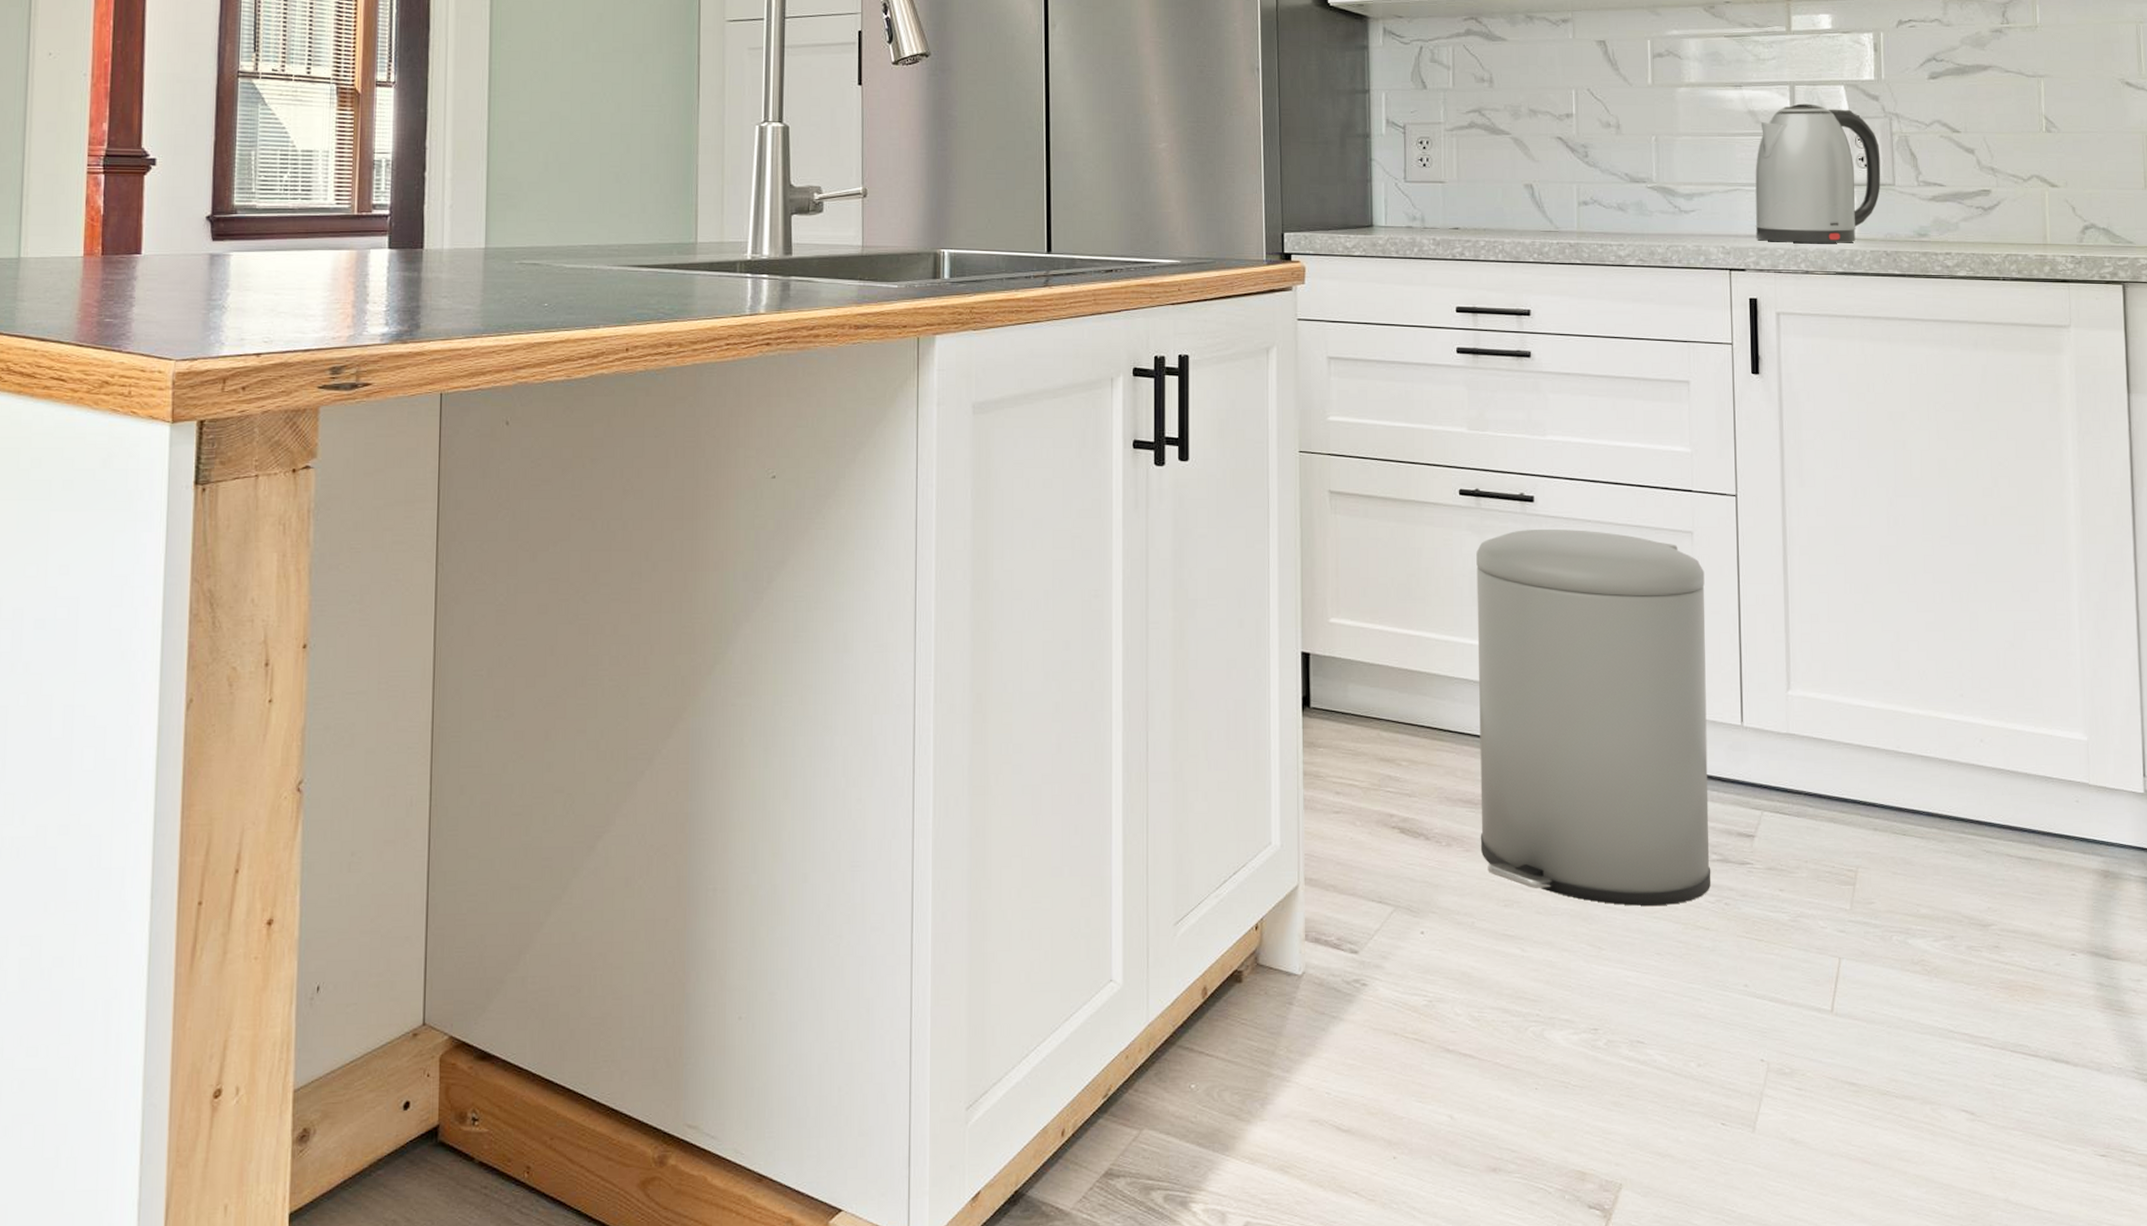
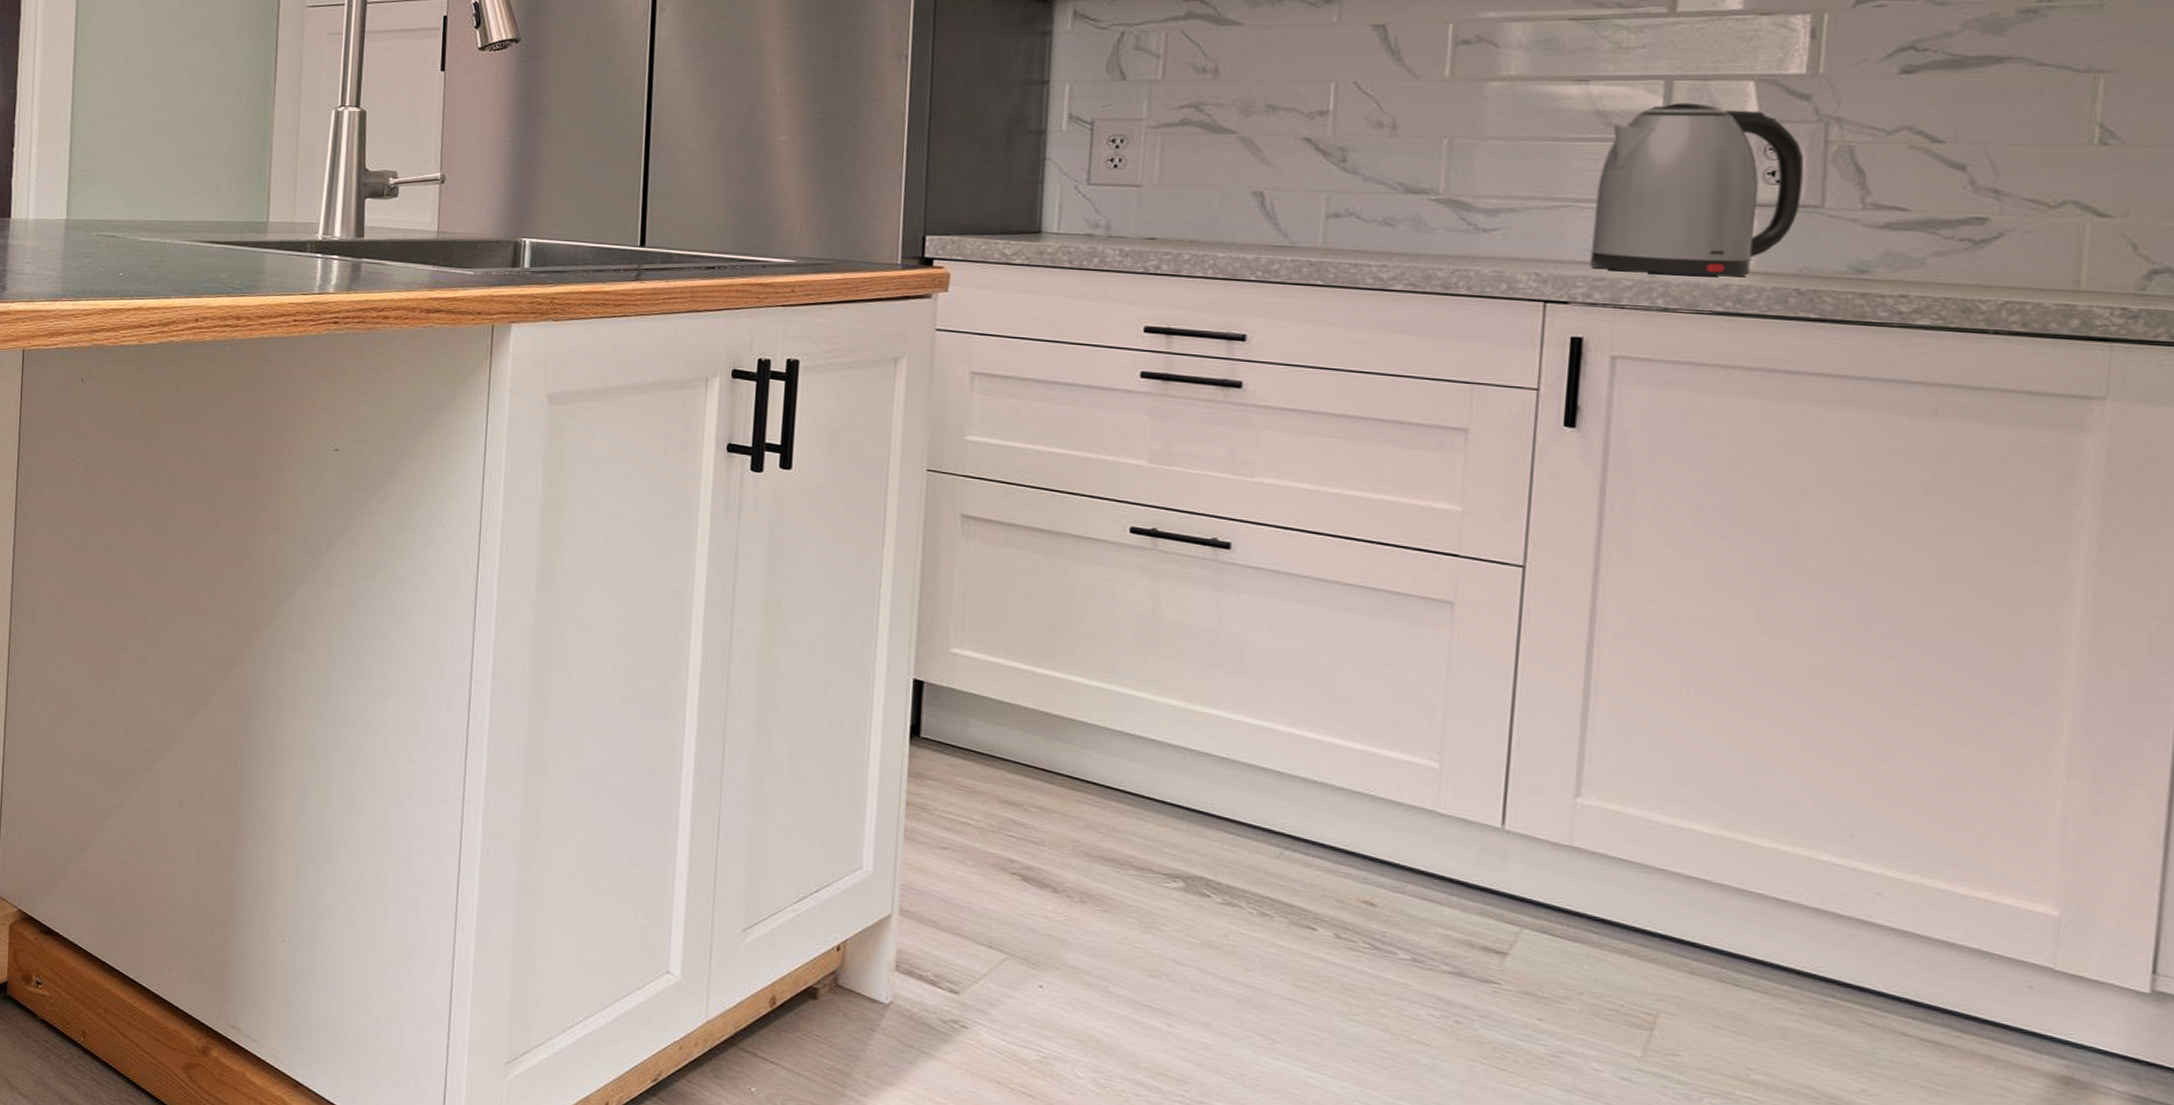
pedal bin: present [1476,530,1711,906] -> none [1123,578,1466,1011]

